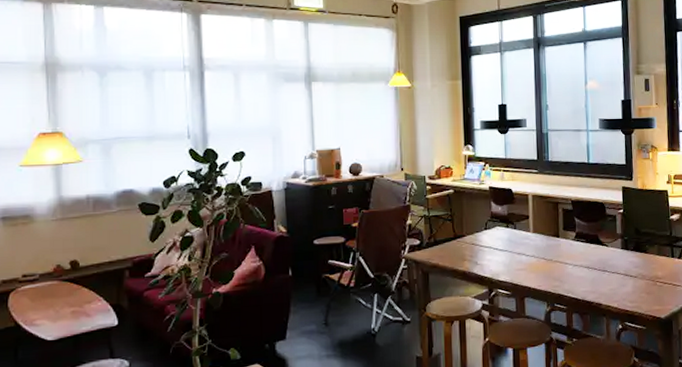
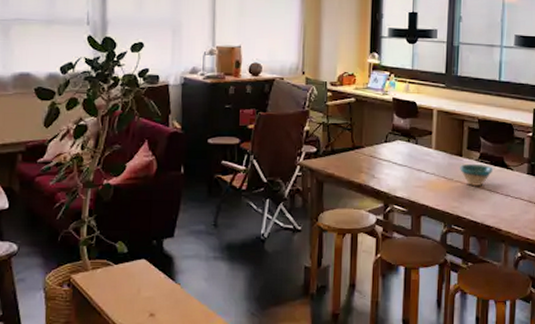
bowl: none [558,242,590,265] -> present [460,163,494,187]

